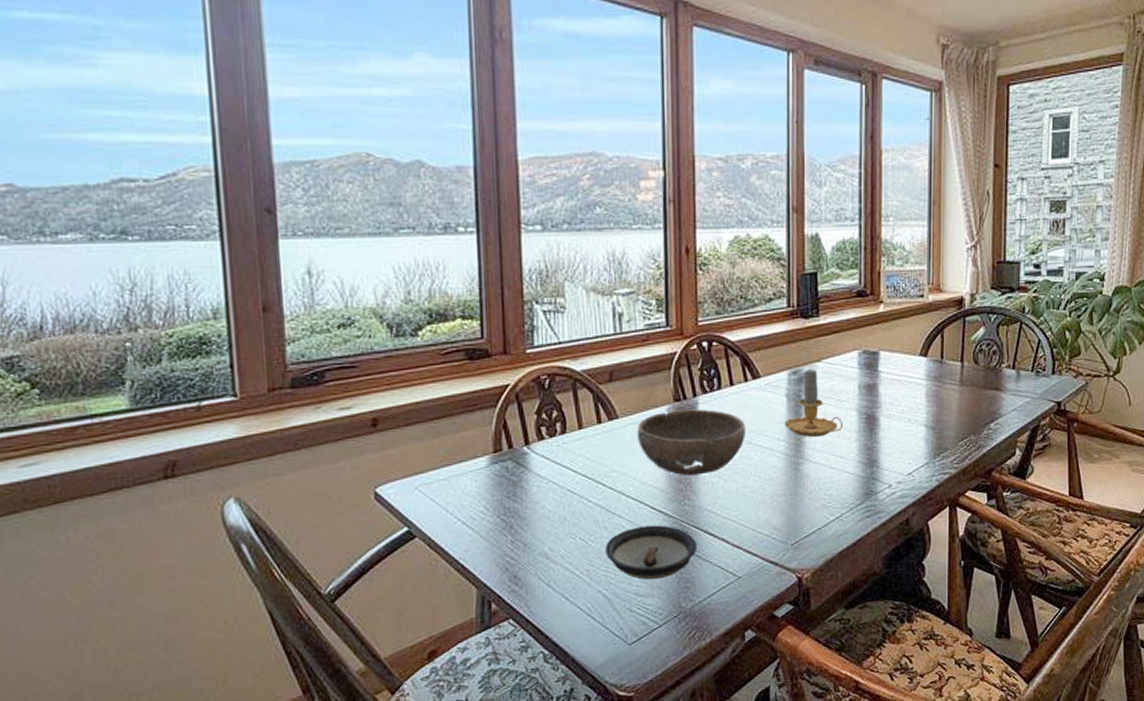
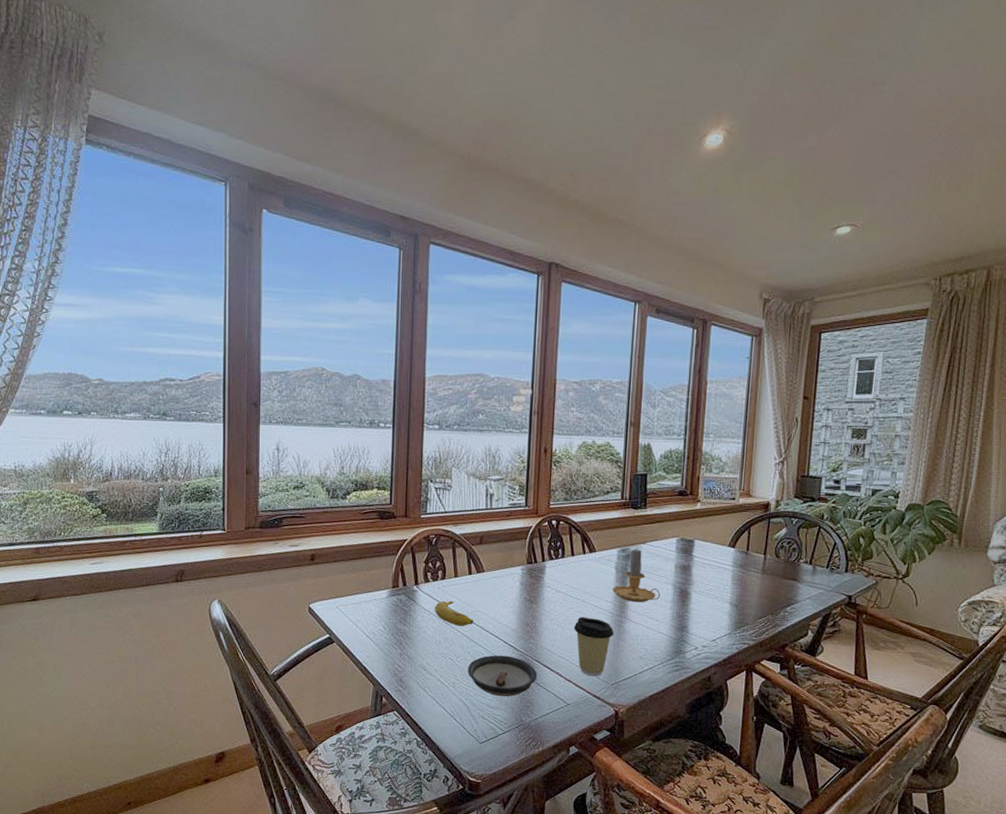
fruit: none [554,461,608,494] -> present [434,600,473,626]
bowl: present [636,409,745,476] -> none [497,570,581,622]
coffee cup: none [740,462,790,538] -> present [574,617,614,677]

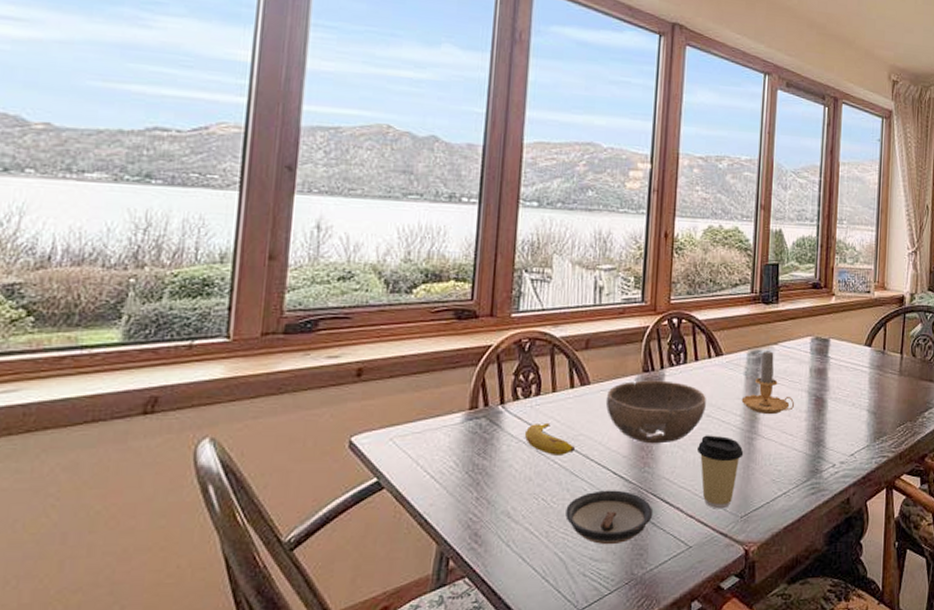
bowl: none [497,570,581,622] -> present [605,380,706,444]

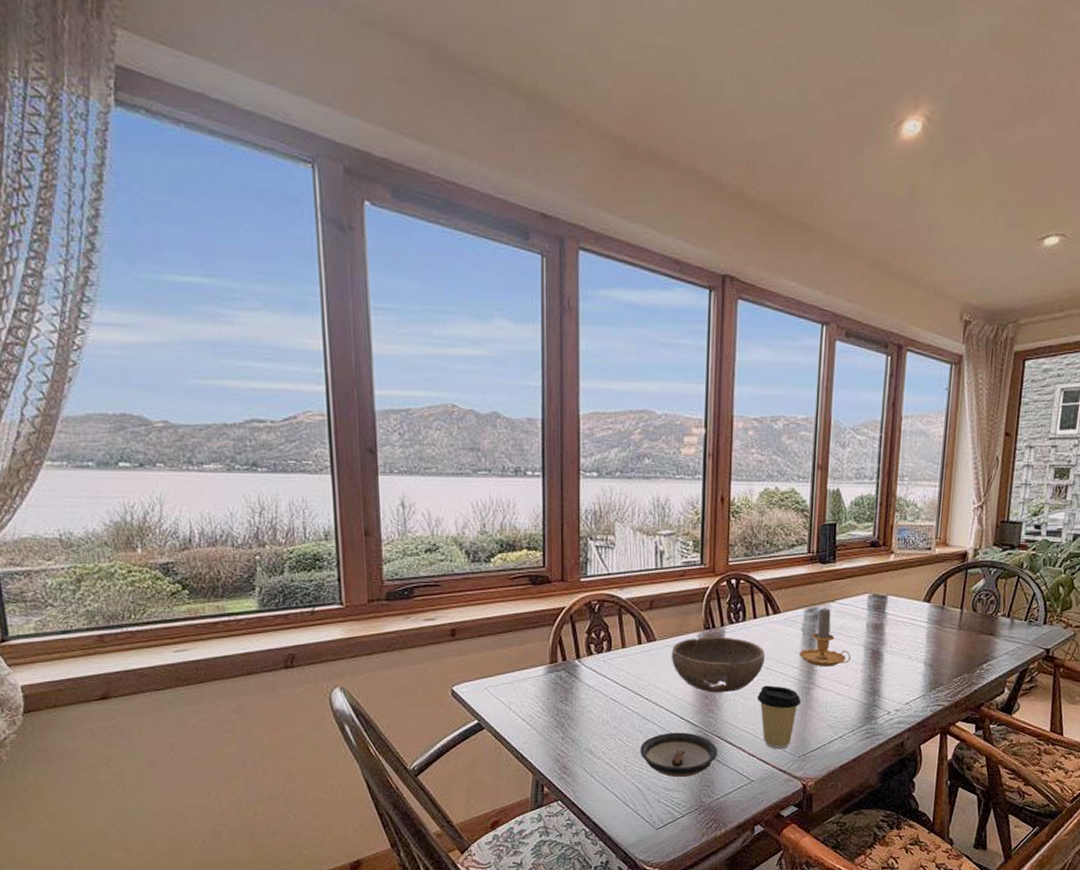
fruit: present [524,422,575,455] -> none [599,674,645,703]

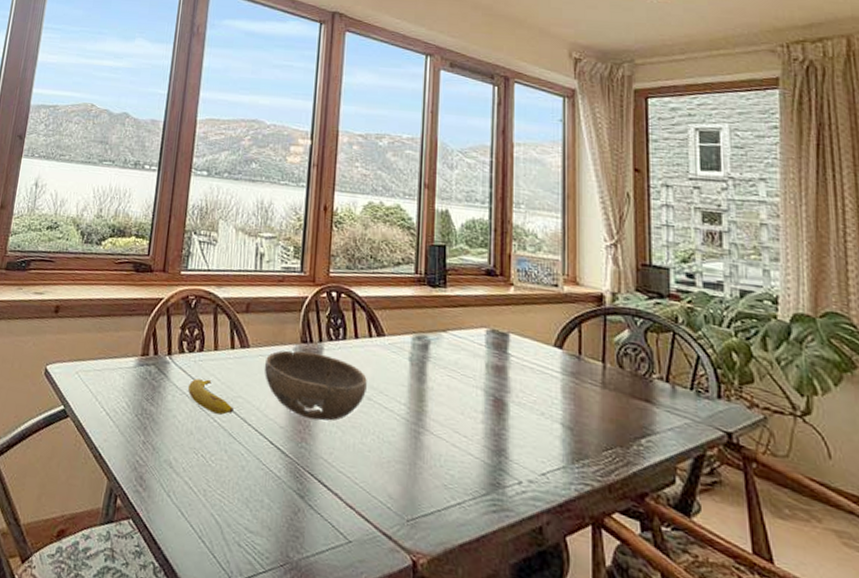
fruit: none [599,674,645,703] -> present [187,378,233,415]
saucer: present [640,732,718,778] -> none [223,458,310,520]
coffee cup: present [758,685,801,750] -> none [358,419,410,507]
candle: present [799,607,850,667] -> none [406,336,468,410]

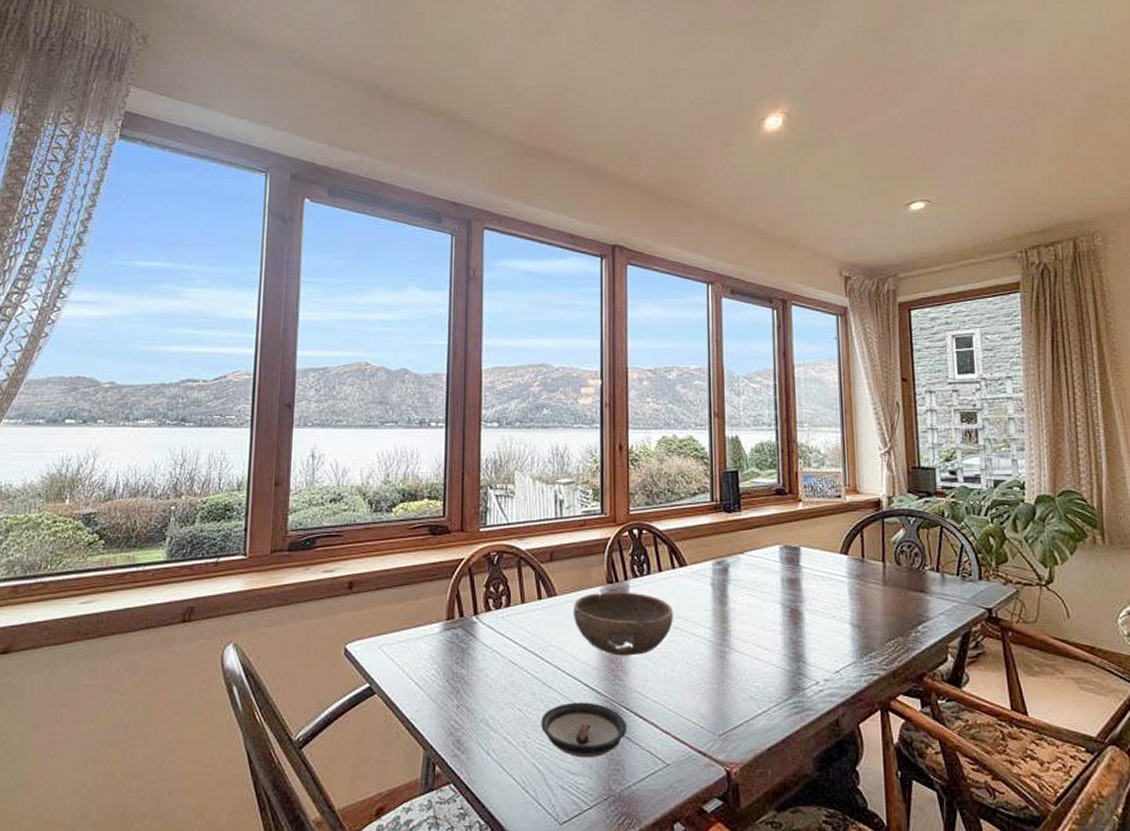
fruit: present [187,378,233,415] -> none [497,633,546,666]
saucer: none [223,458,310,520] -> present [541,702,628,759]

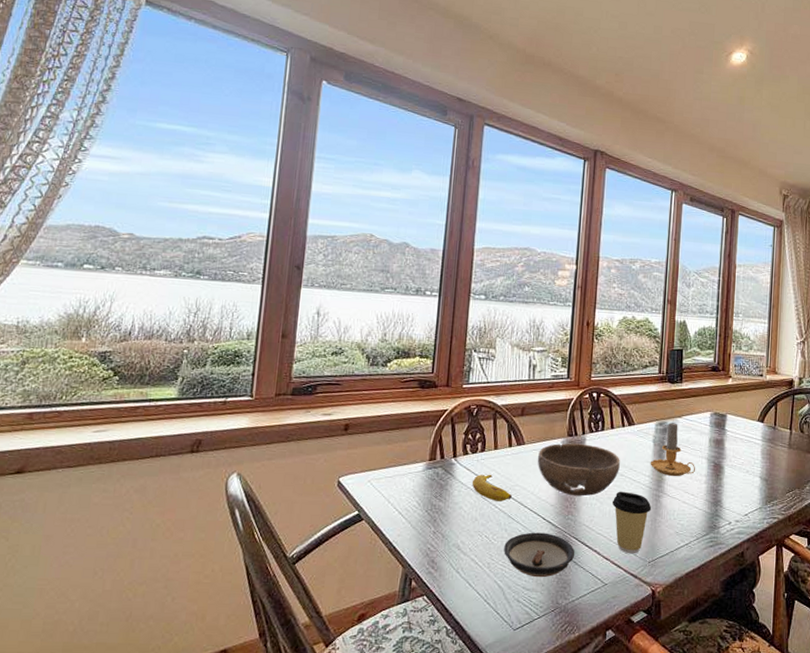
fruit: none [497,633,546,666] -> present [472,474,512,501]
coffee cup: none [668,648,717,726] -> present [613,491,652,554]
candle: none [710,559,767,628] -> present [650,421,695,477]

